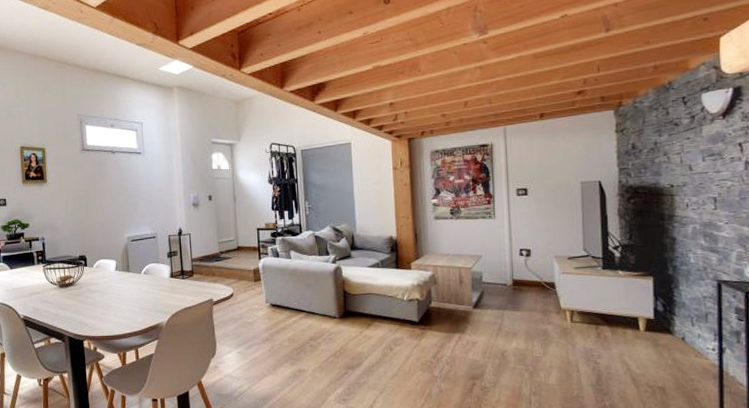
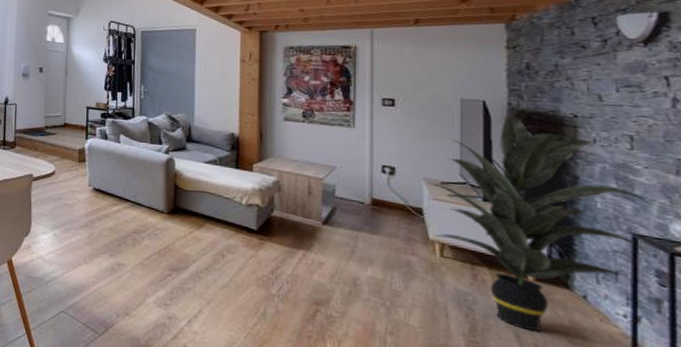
indoor plant: none [558,192,735,374] -> present [428,116,657,332]

